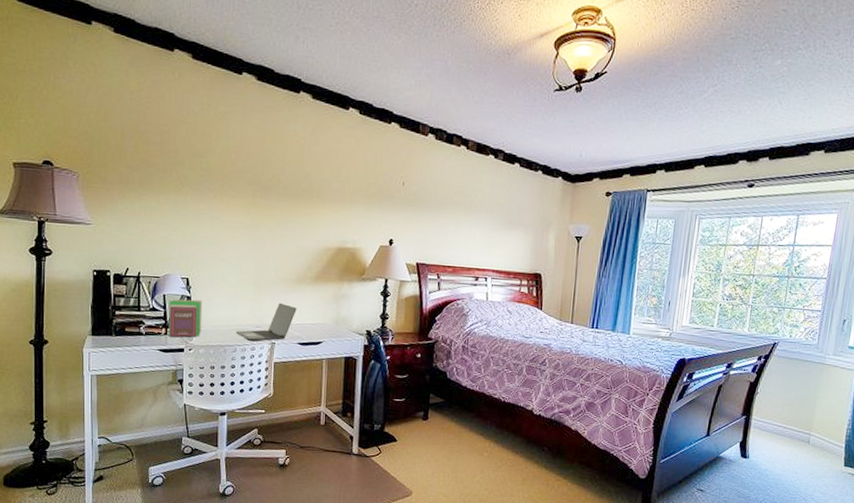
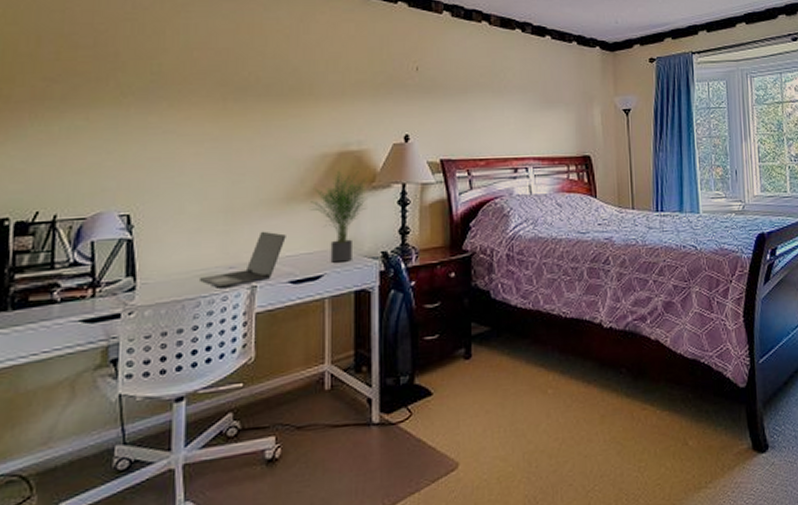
books: present [168,299,203,338] -> none [97,242,150,300]
potted plant: none [315,262,359,334] -> present [310,170,369,263]

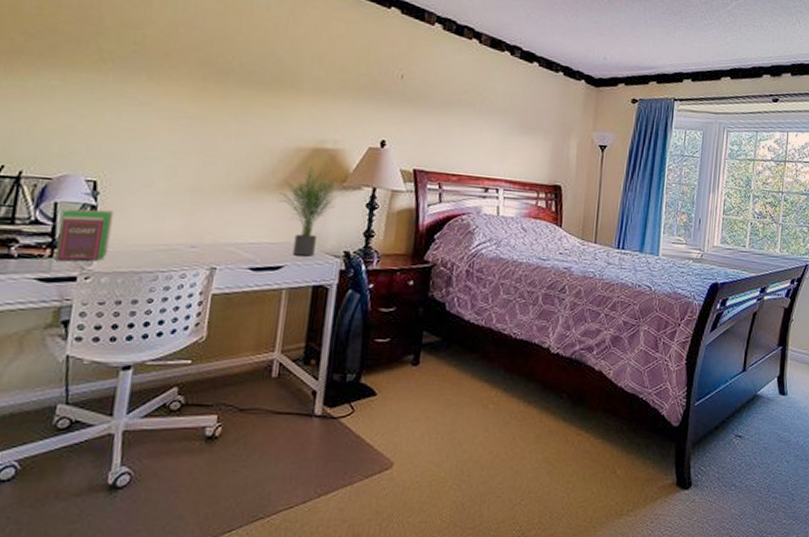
books: none [97,242,150,300] -> present [54,208,114,262]
laptop: present [198,231,286,288] -> none [158,215,251,266]

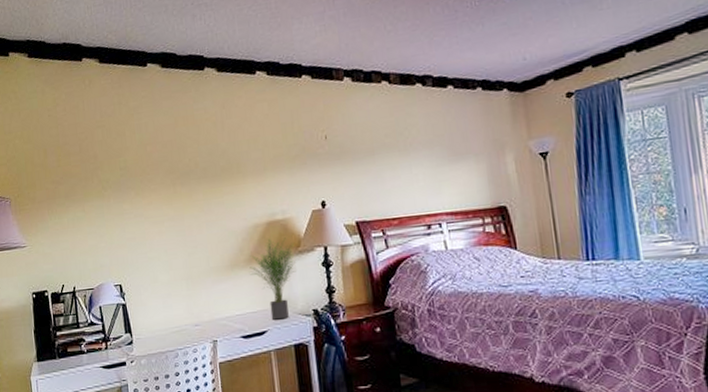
books: present [54,208,114,262] -> none [105,306,141,351]

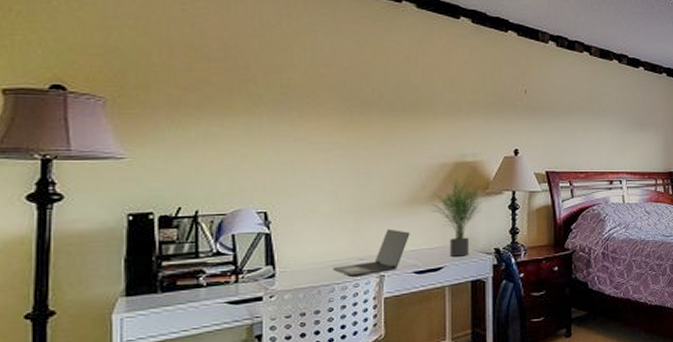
laptop: none [174,294,234,342] -> present [332,228,410,277]

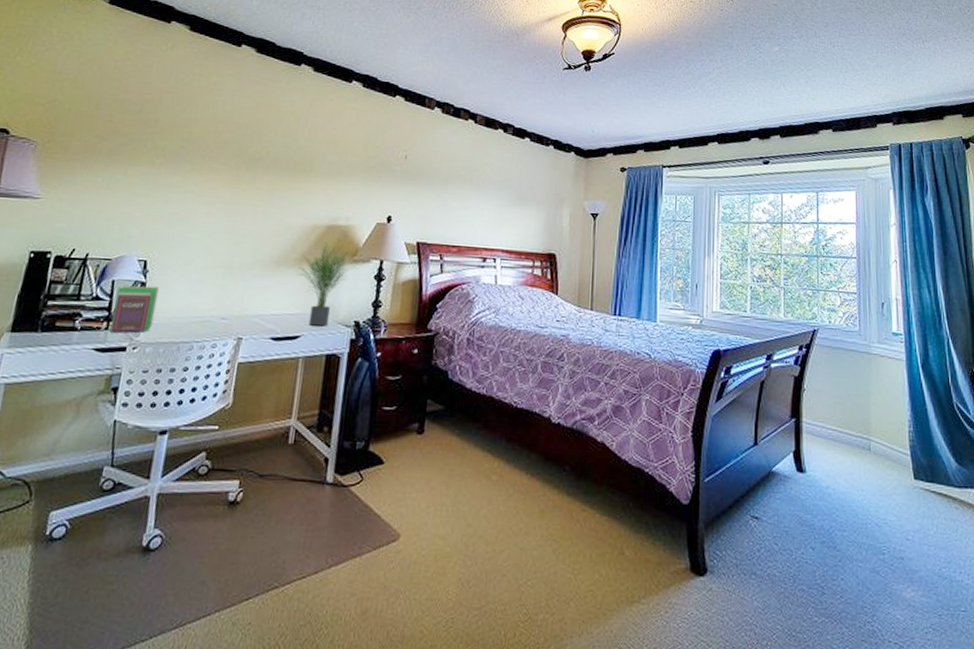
books: none [240,236,287,285] -> present [109,285,160,333]
laptop: present [332,228,410,277] -> none [194,289,274,337]

